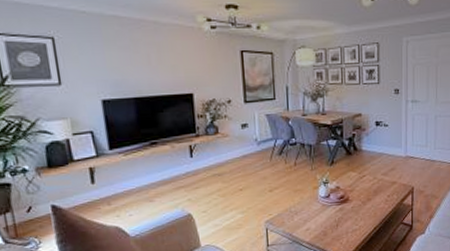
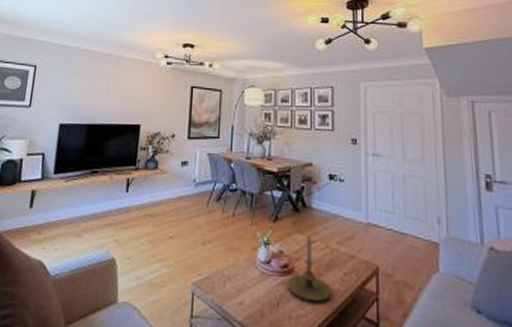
candle holder: none [343,173,379,219] -> present [287,237,333,301]

